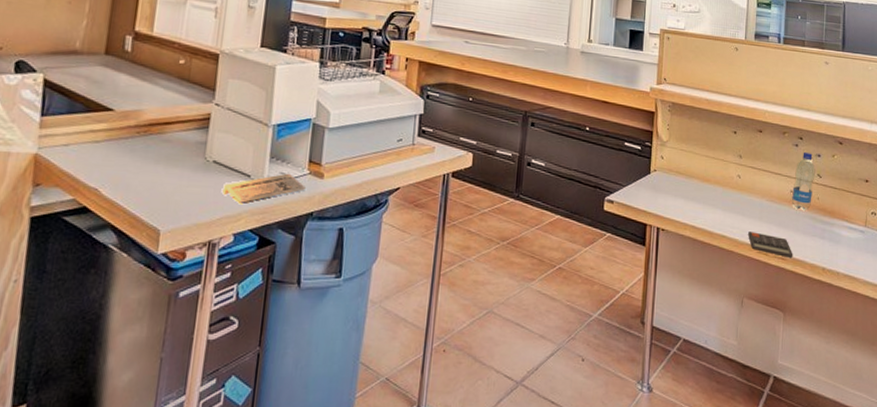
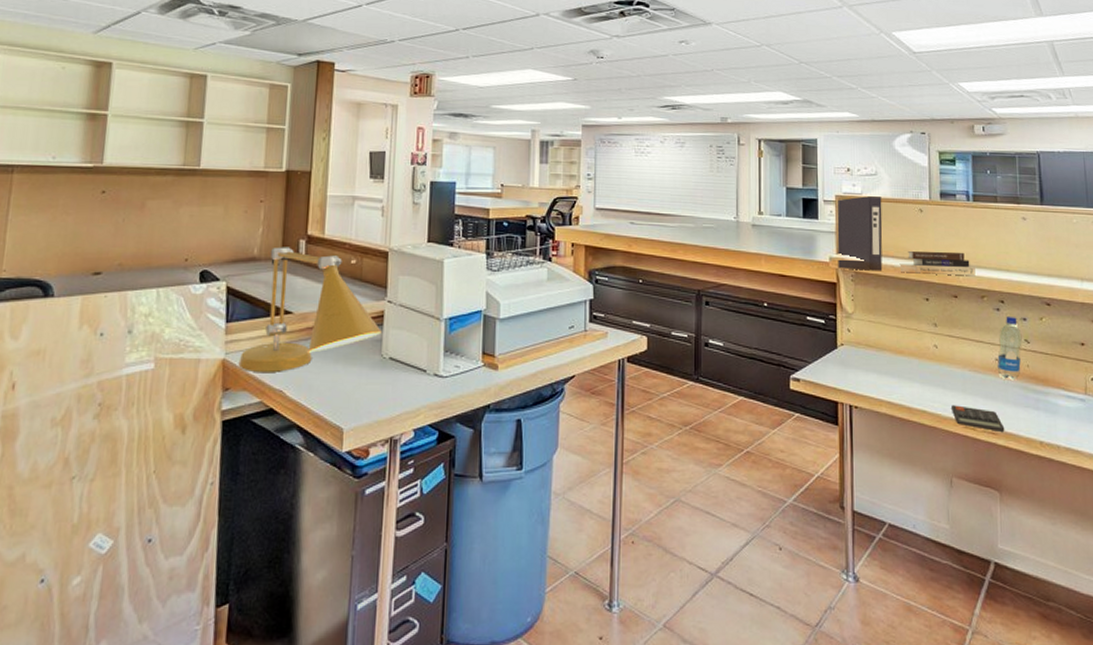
table lamp: none [51,41,208,171] -> present [238,247,383,373]
computer keyboard: present [222,173,305,203] -> none [400,366,481,398]
binder: none [657,32,702,104] -> present [837,196,883,271]
books: none [713,86,780,114] -> present [899,250,976,277]

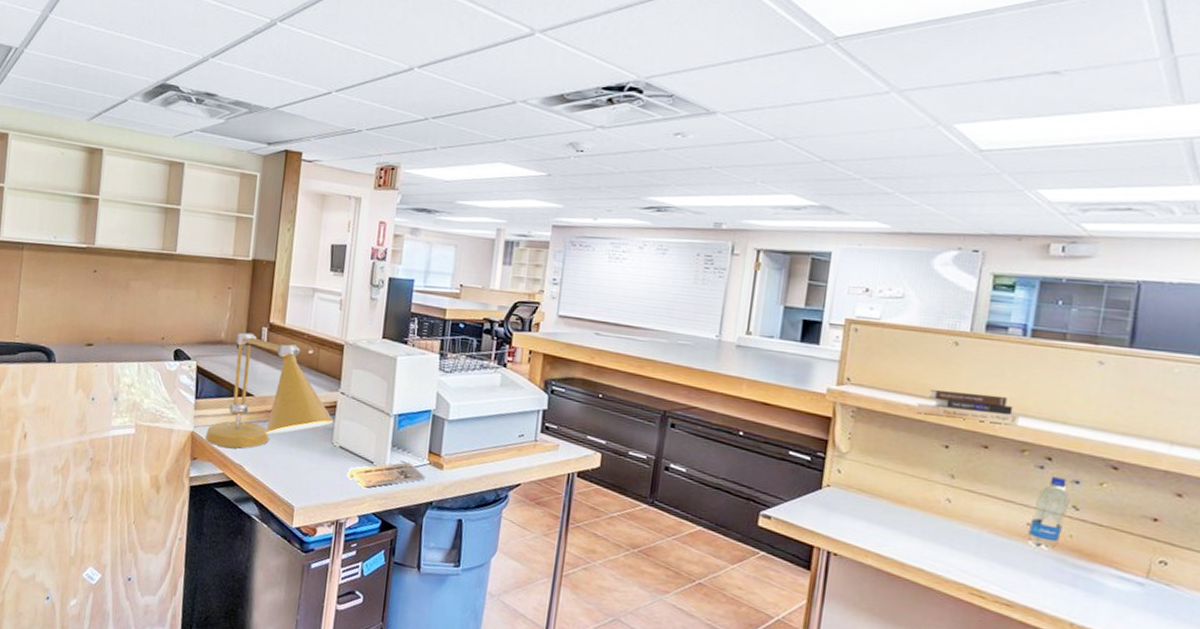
computer keyboard: none [400,366,481,398] -> present [348,462,425,488]
binder: present [837,196,883,271] -> none [836,322,906,410]
calculator: present [951,405,1005,431] -> none [957,567,1025,605]

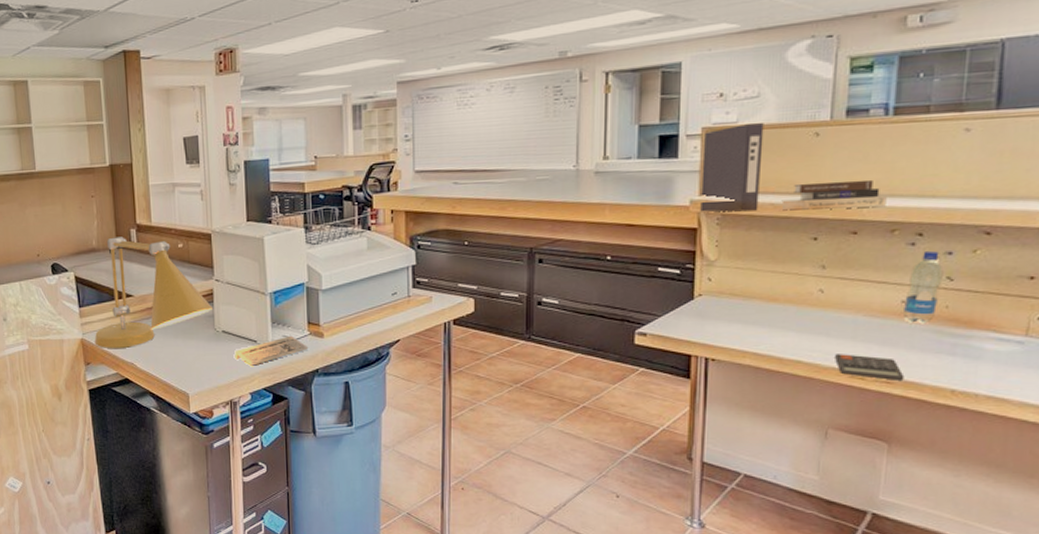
binder: none [836,322,906,410] -> present [700,123,764,213]
calculator: none [957,567,1025,605] -> present [835,354,905,380]

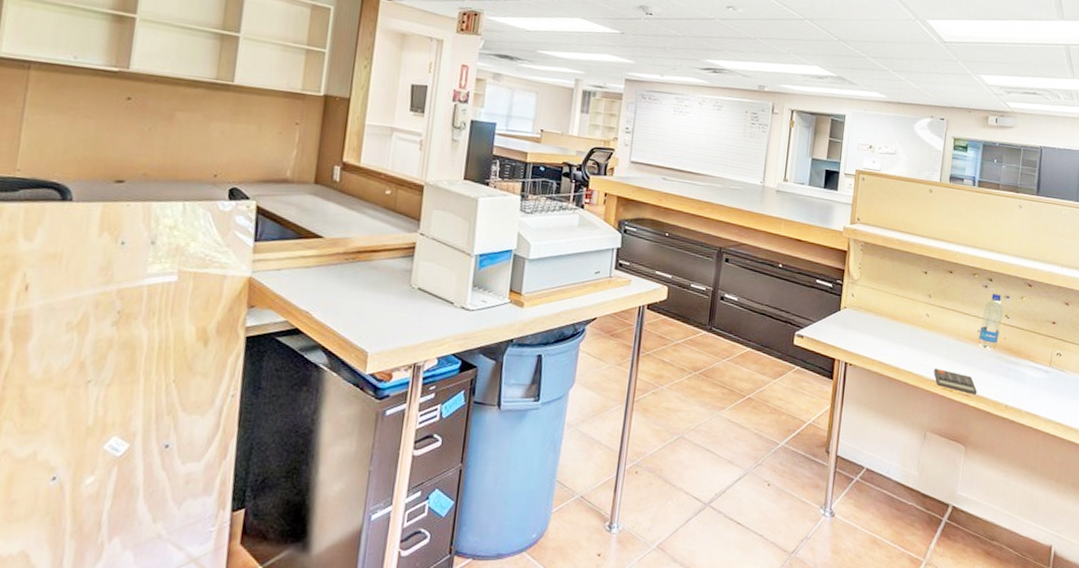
table lamp: present [94,236,214,349] -> none [265,171,413,294]
computer keyboard: present [234,335,308,366] -> none [427,301,506,329]
binder: present [700,123,764,213] -> none [850,173,897,244]
books: present [781,179,887,211] -> none [905,227,972,255]

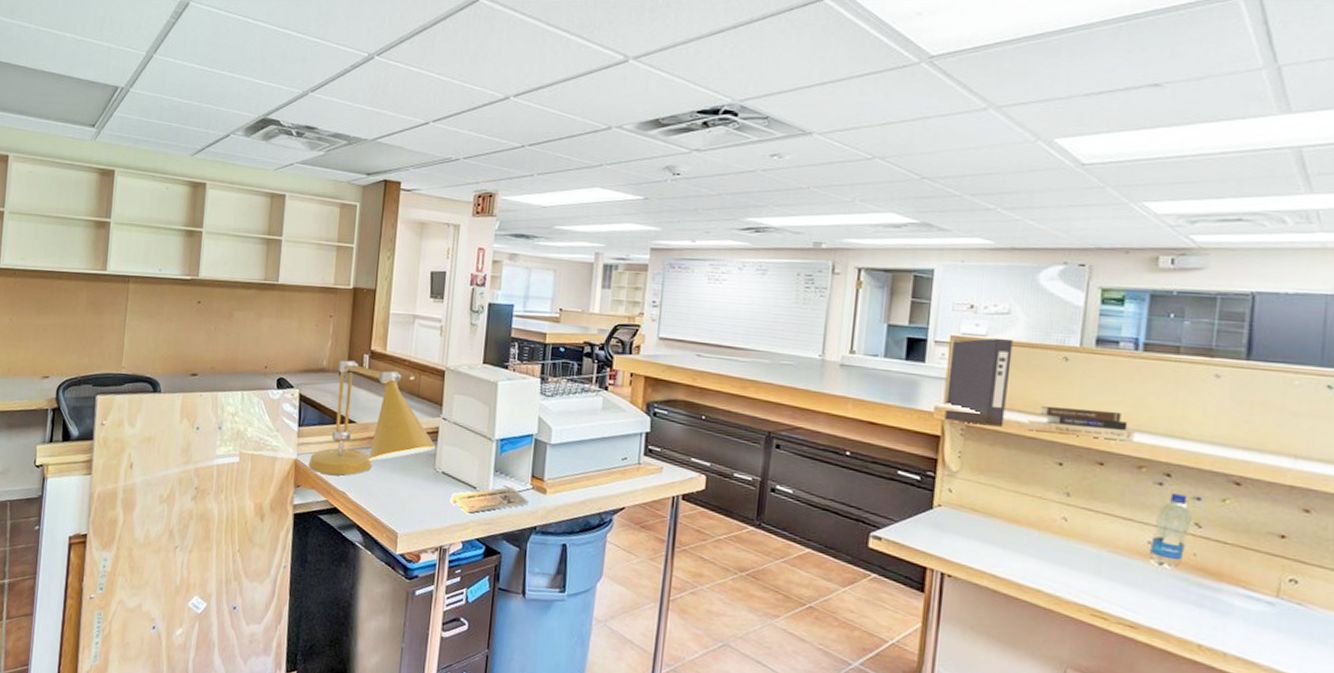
table lamp: none [265,171,413,294] -> present [308,360,437,476]
computer keyboard: none [427,301,506,329] -> present [451,486,529,513]
binder: none [850,173,897,244] -> present [944,338,1013,427]
books: none [905,227,972,255] -> present [1027,405,1135,442]
calculator: present [934,368,977,394] -> none [1077,588,1149,627]

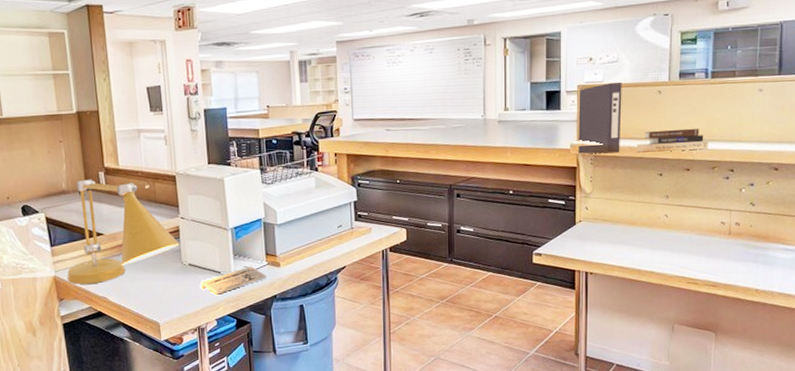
bottle: present [1148,492,1192,570] -> none [721,182,748,240]

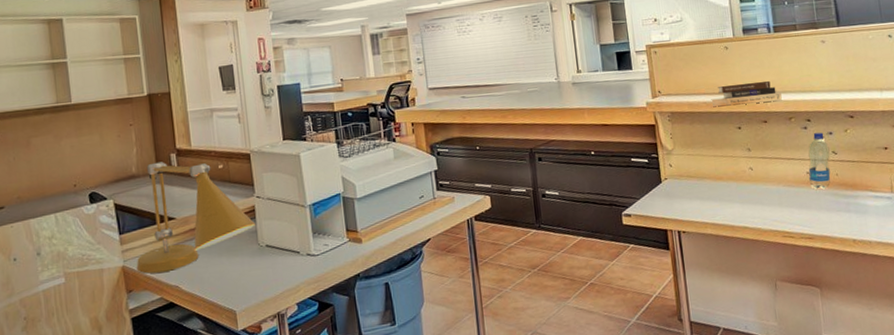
computer keyboard: present [201,266,267,295] -> none [279,243,348,277]
binder: present [578,82,622,154] -> none [648,41,696,112]
bottle: none [721,182,748,240] -> present [808,132,831,190]

